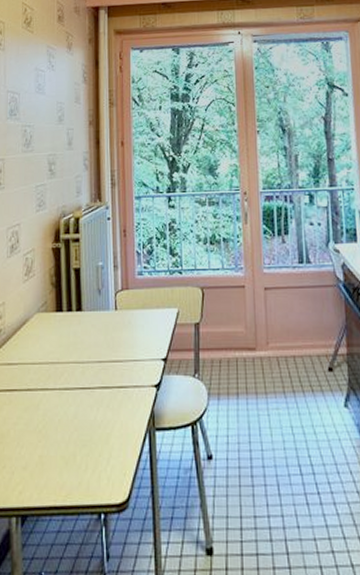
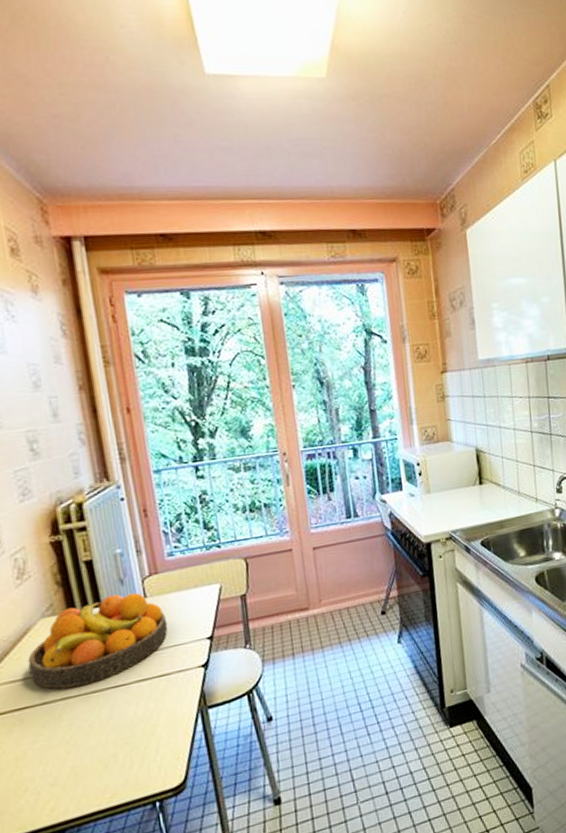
fruit bowl: none [22,303,131,380] -> present [27,593,168,690]

